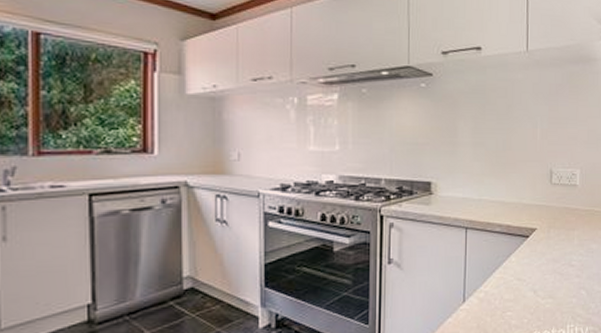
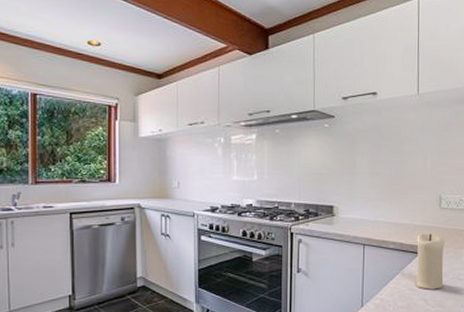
candle: none [524,213,556,279] -> present [416,233,444,290]

